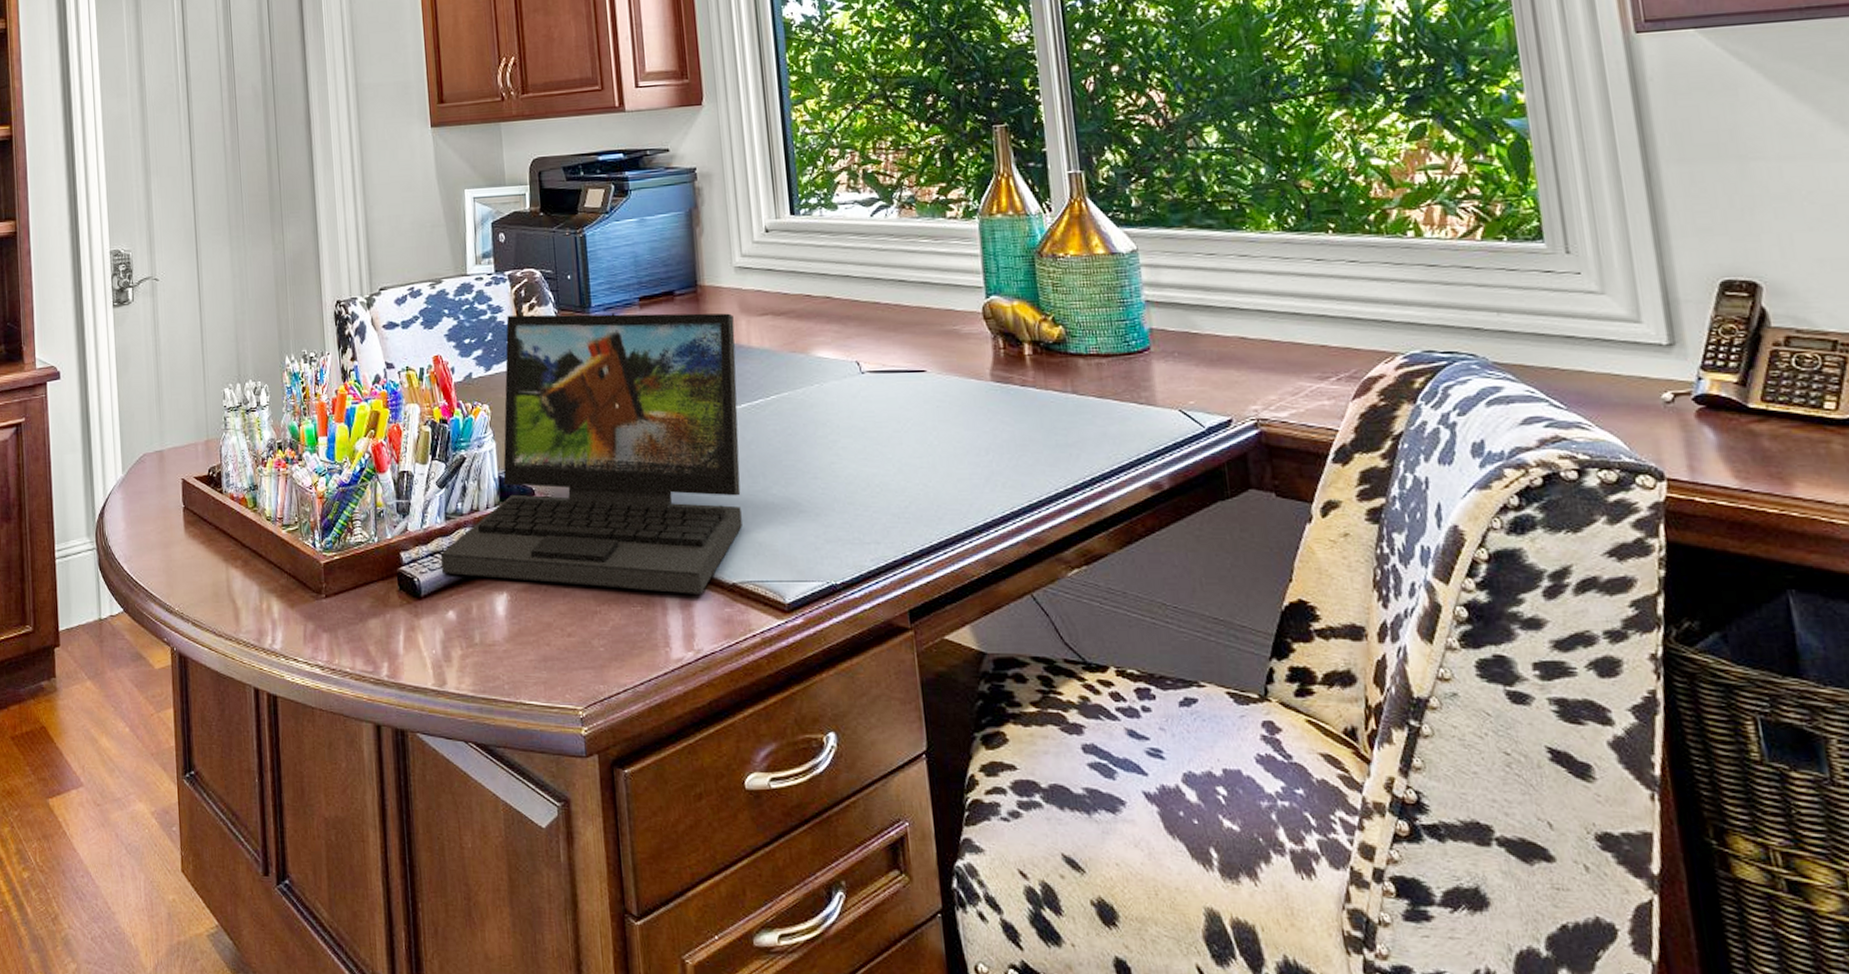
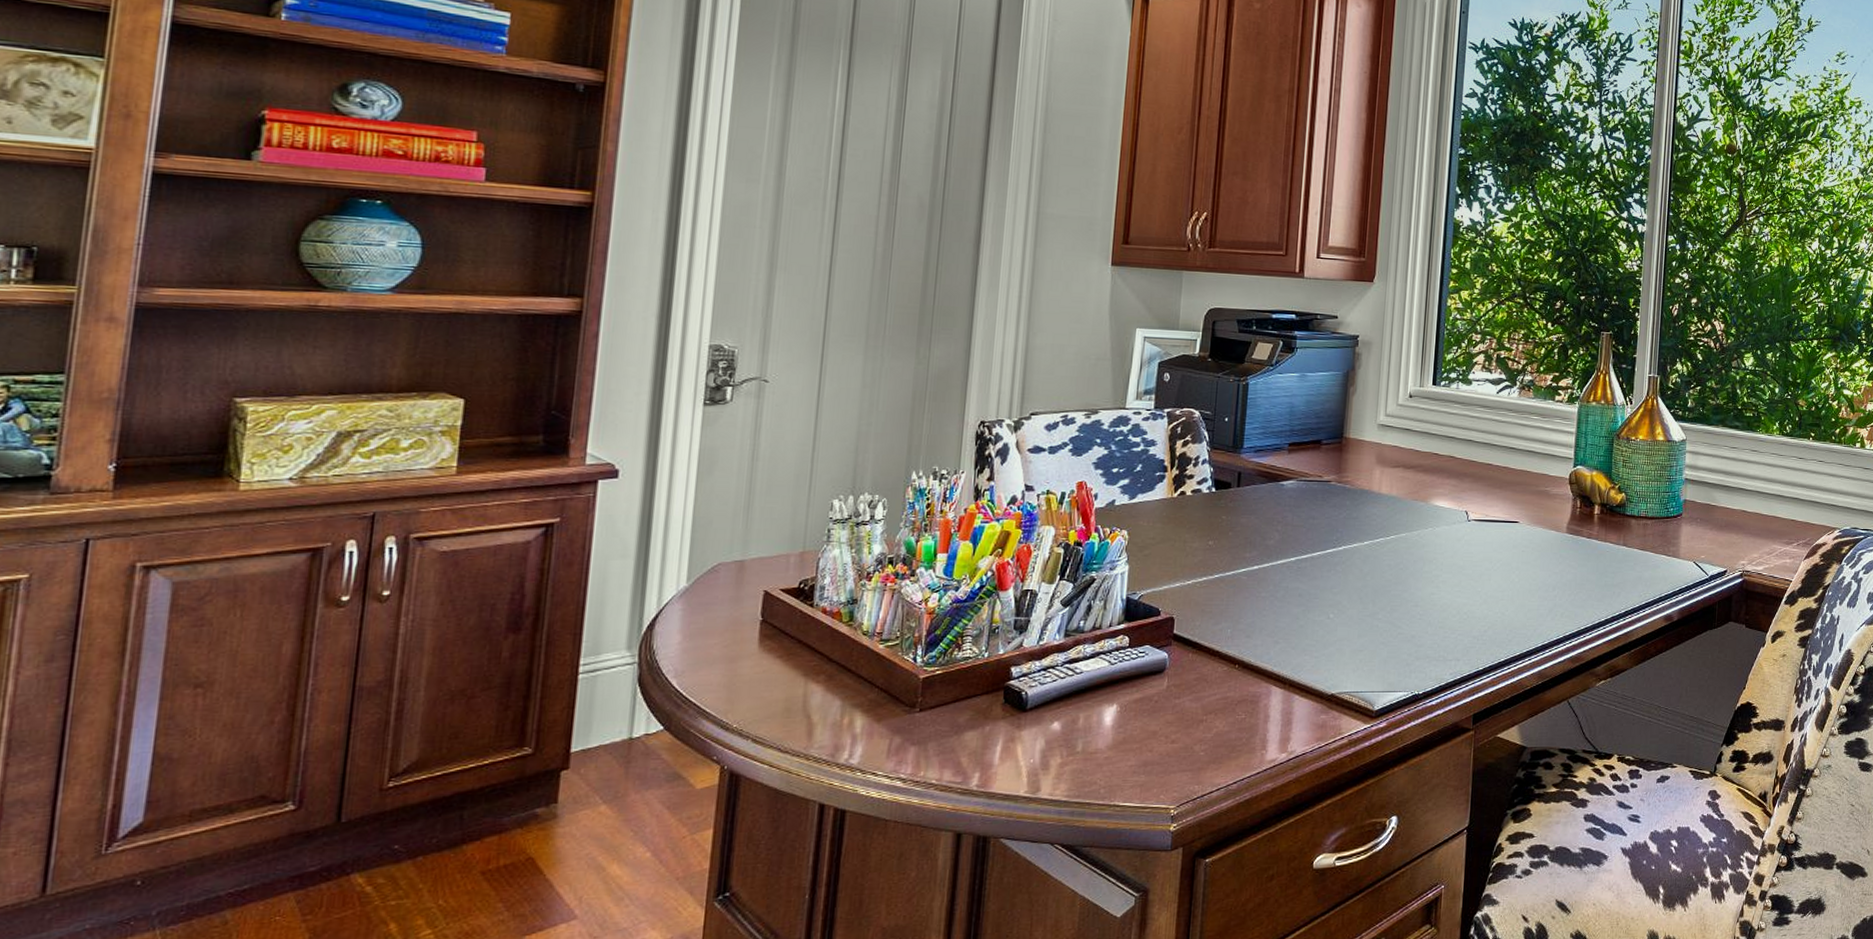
laptop: present [440,313,742,594] -> none [1052,449,1370,704]

